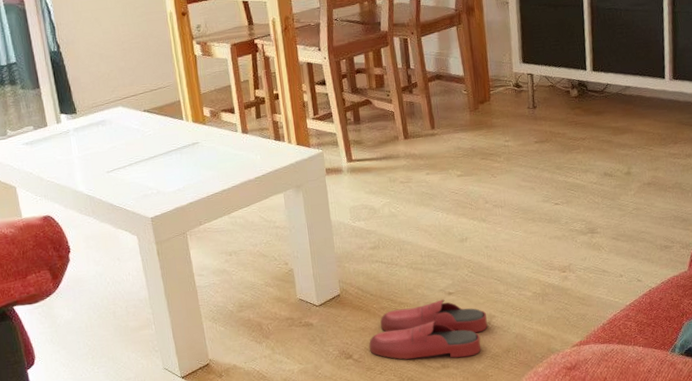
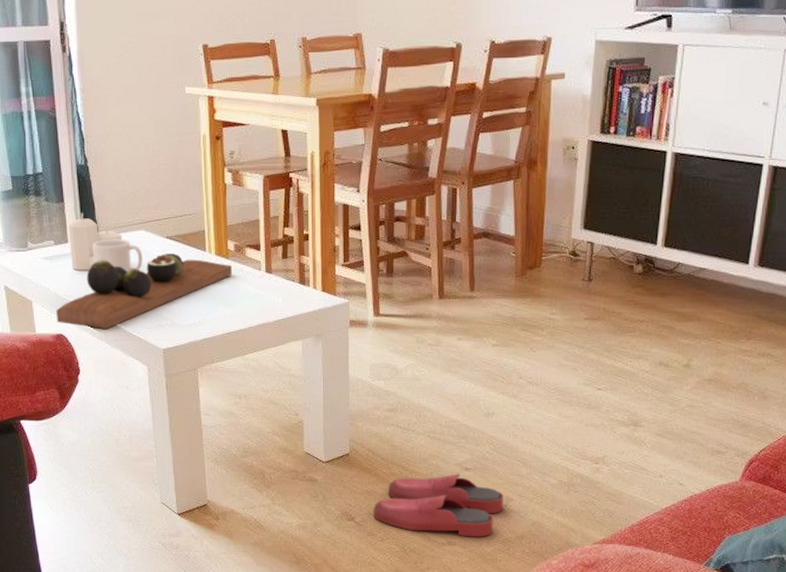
decorative tray: none [41,125,211,206] -> present [56,253,233,330]
candle: none [46,96,101,152] -> present [69,212,123,271]
mug: none [71,117,123,147] -> present [92,239,143,271]

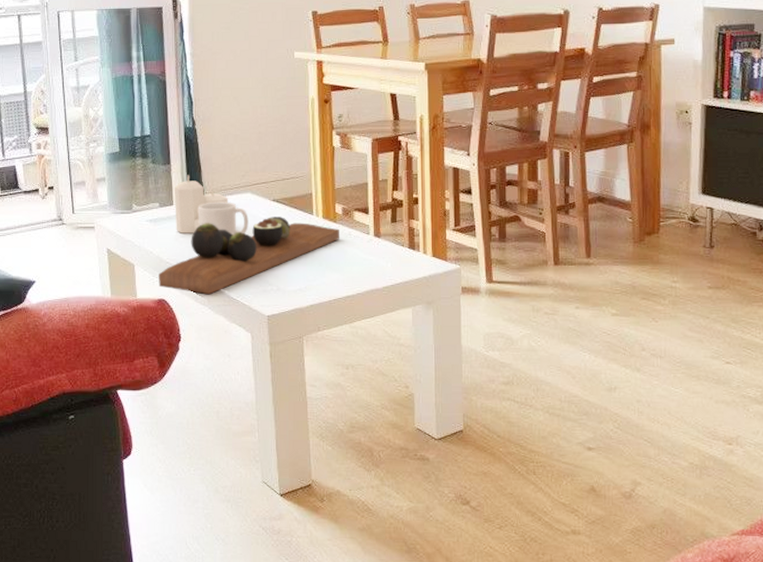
slippers: present [373,474,503,537] -> none [490,454,631,526]

